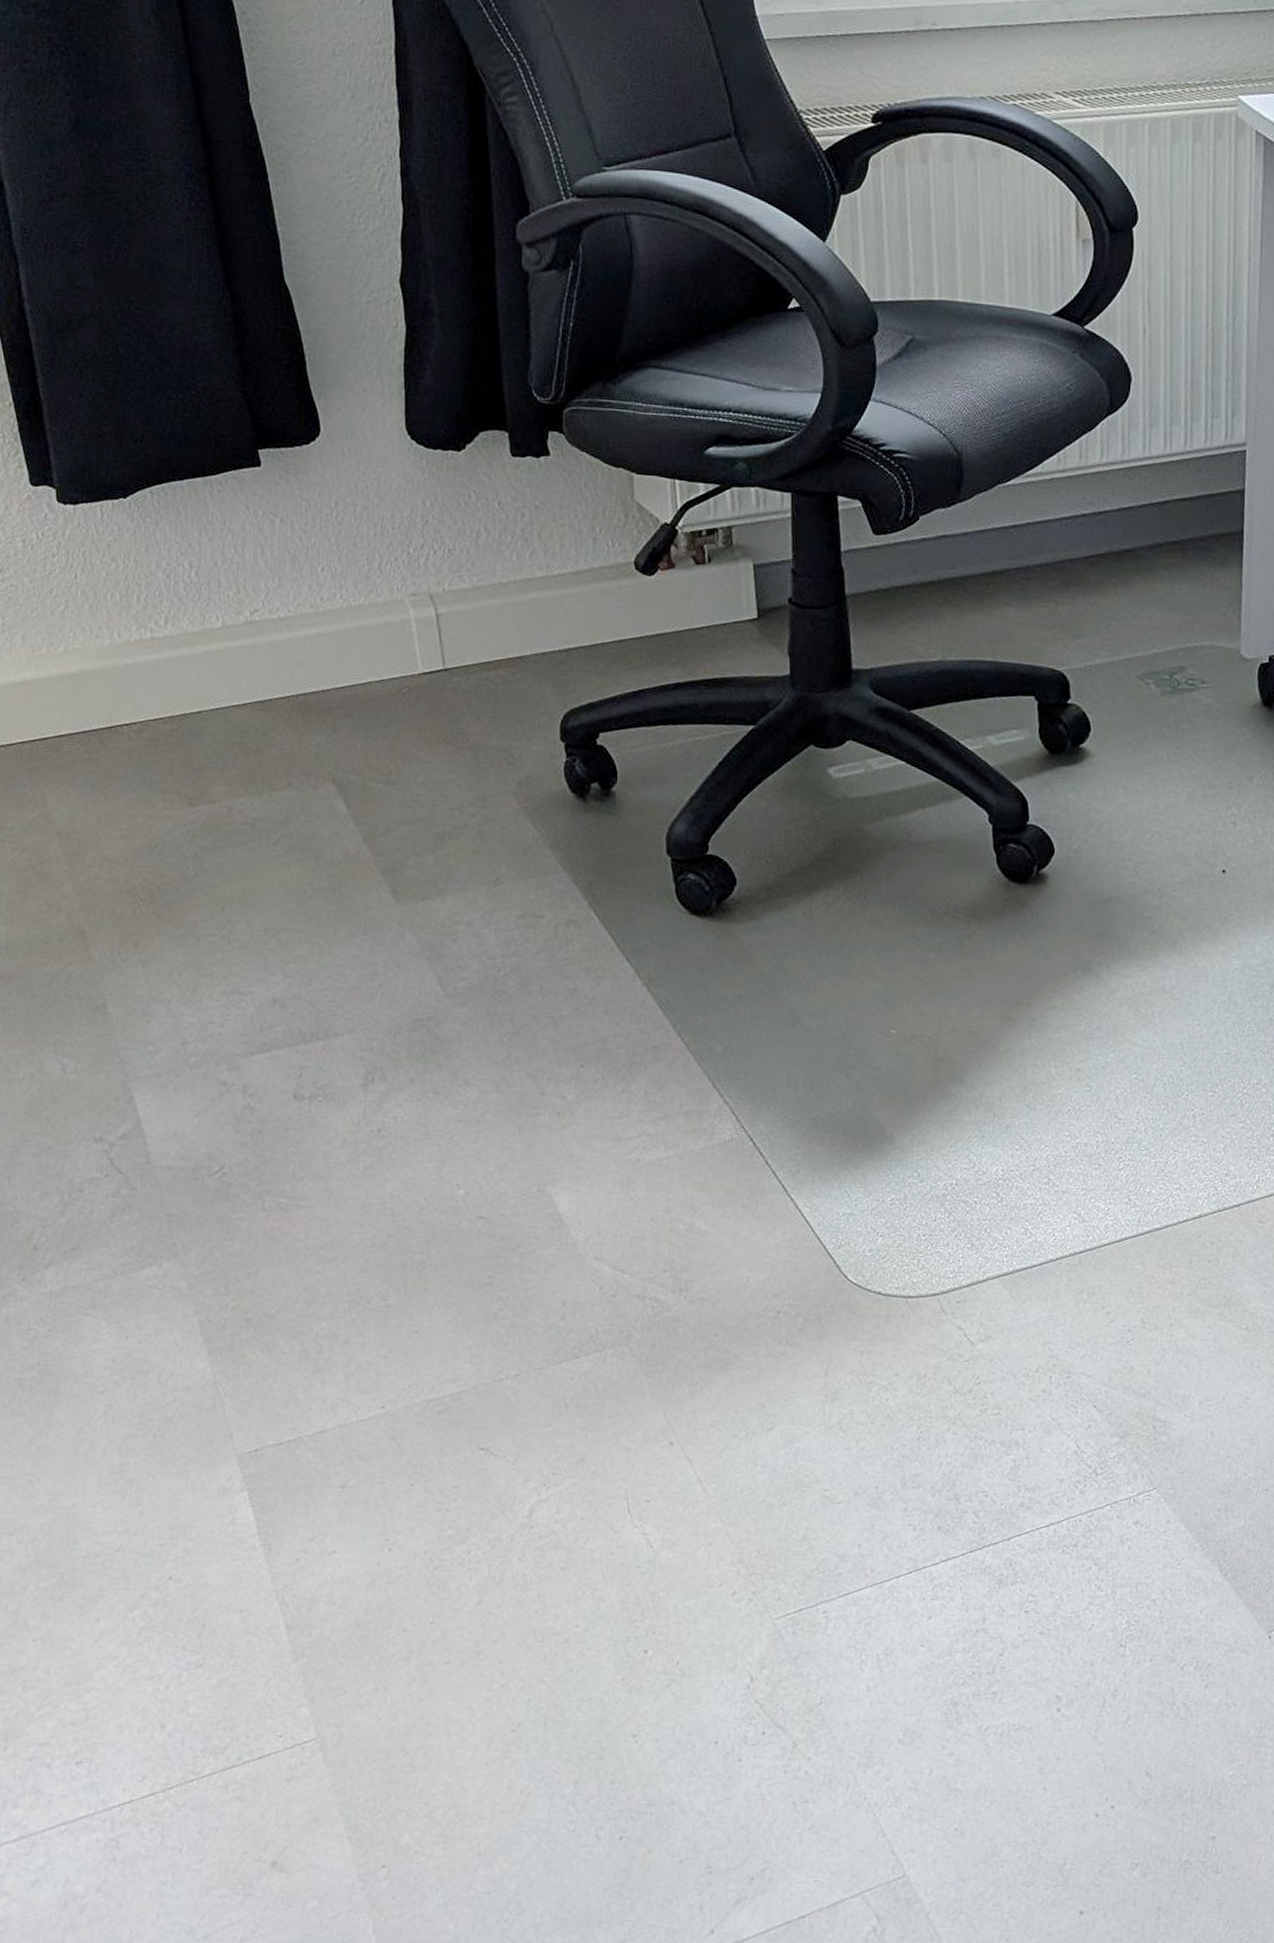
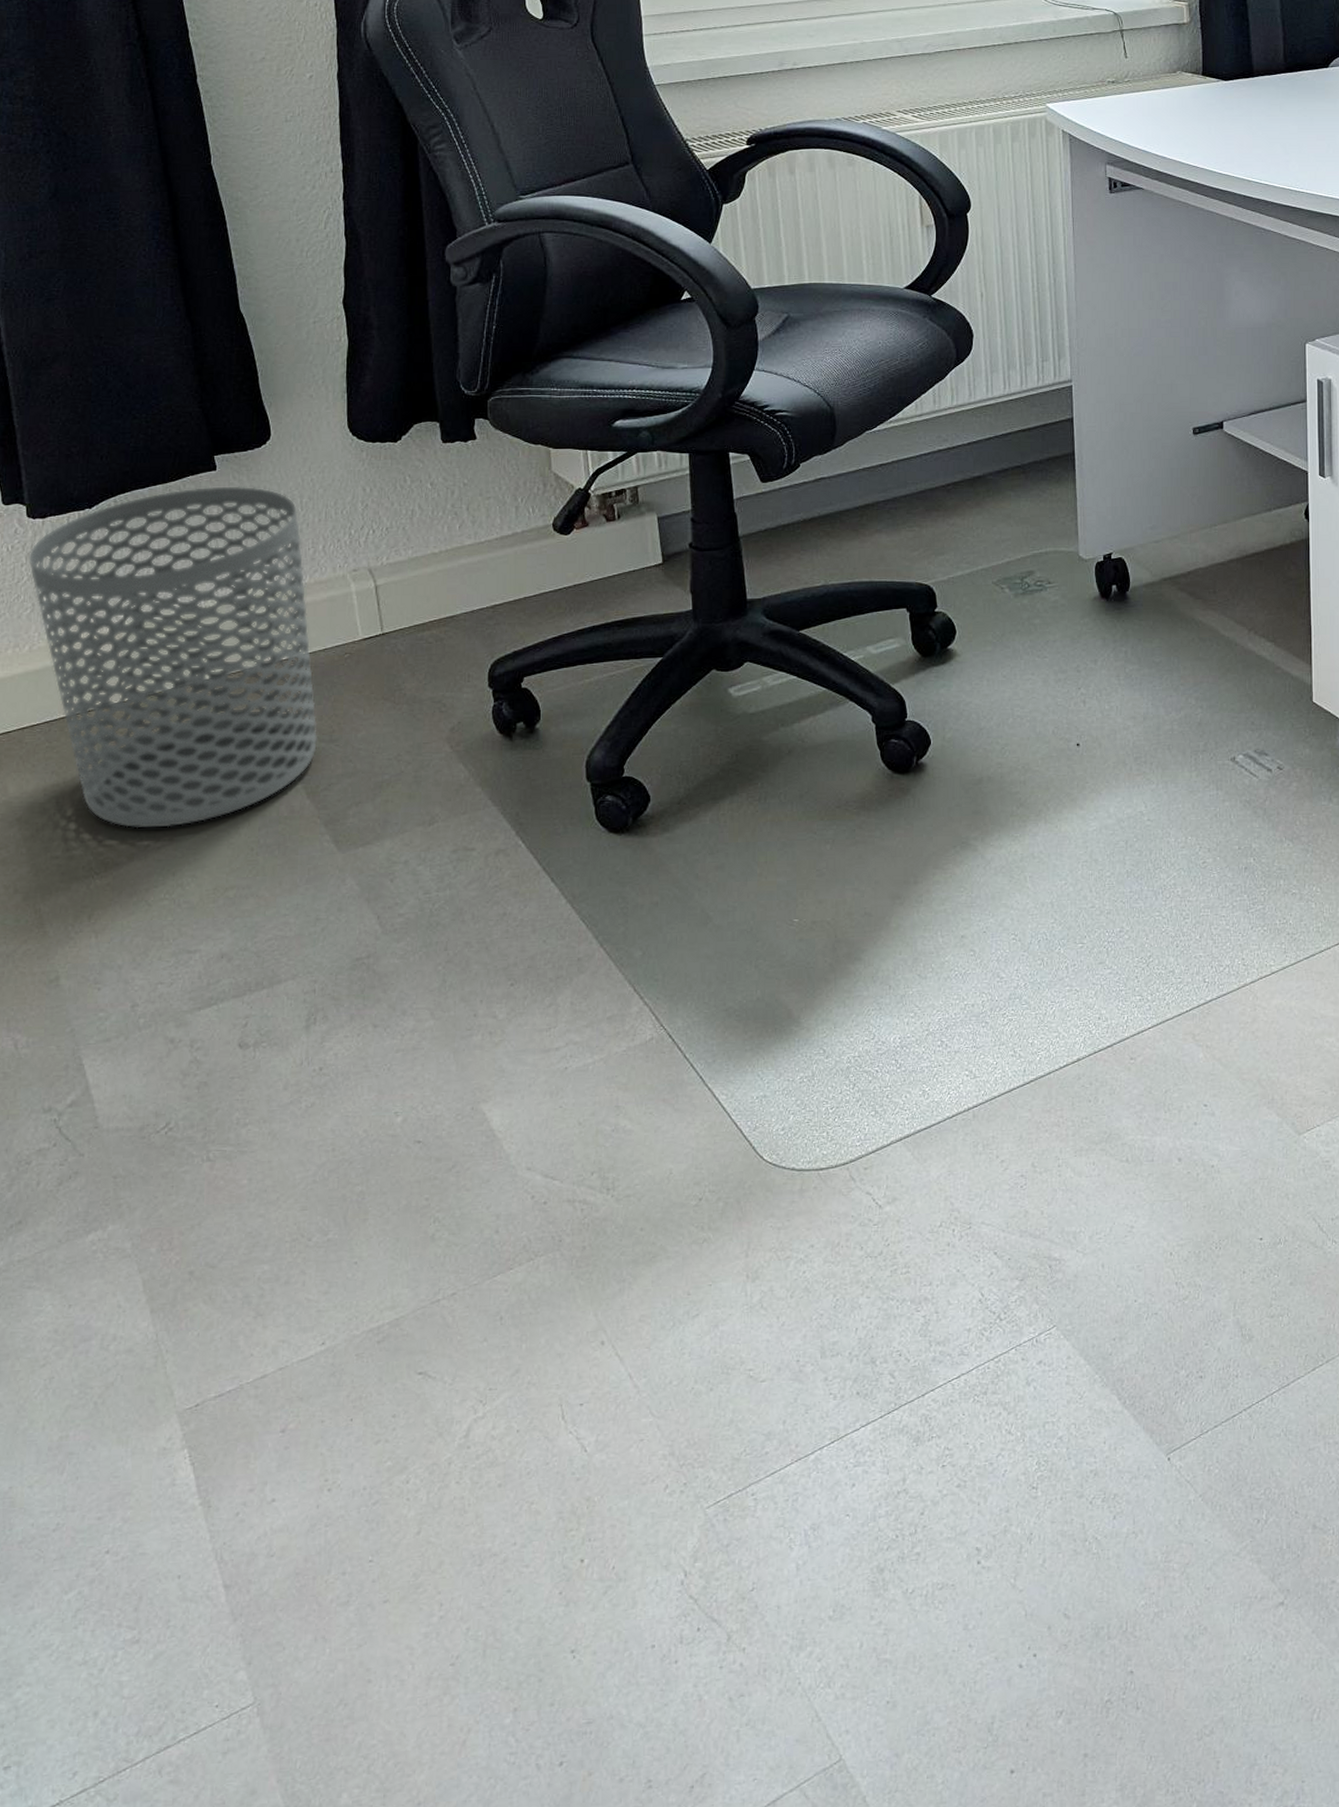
waste bin: none [60,484,374,859] -> present [28,486,317,829]

